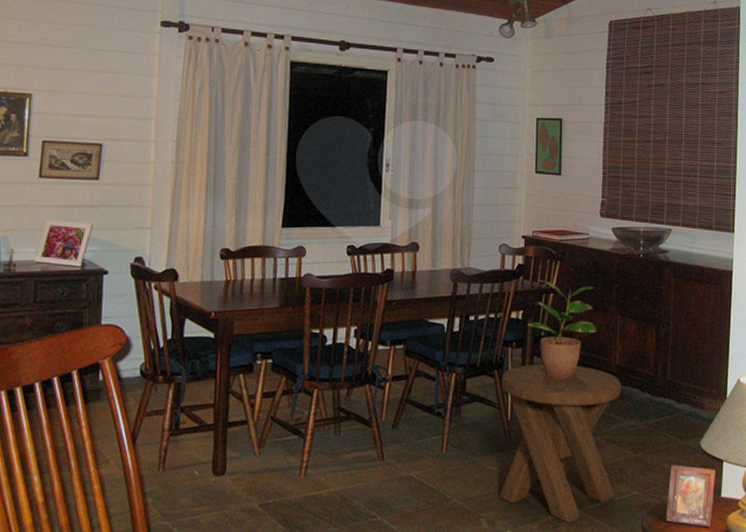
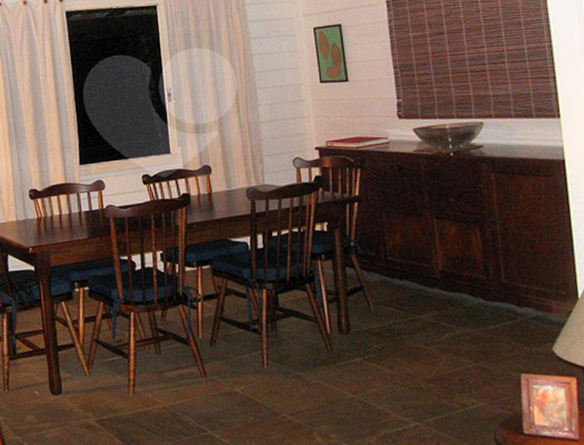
music stool: present [498,363,621,523] -> none [314,274,459,437]
potted plant: present [527,279,598,378] -> none [334,189,413,288]

